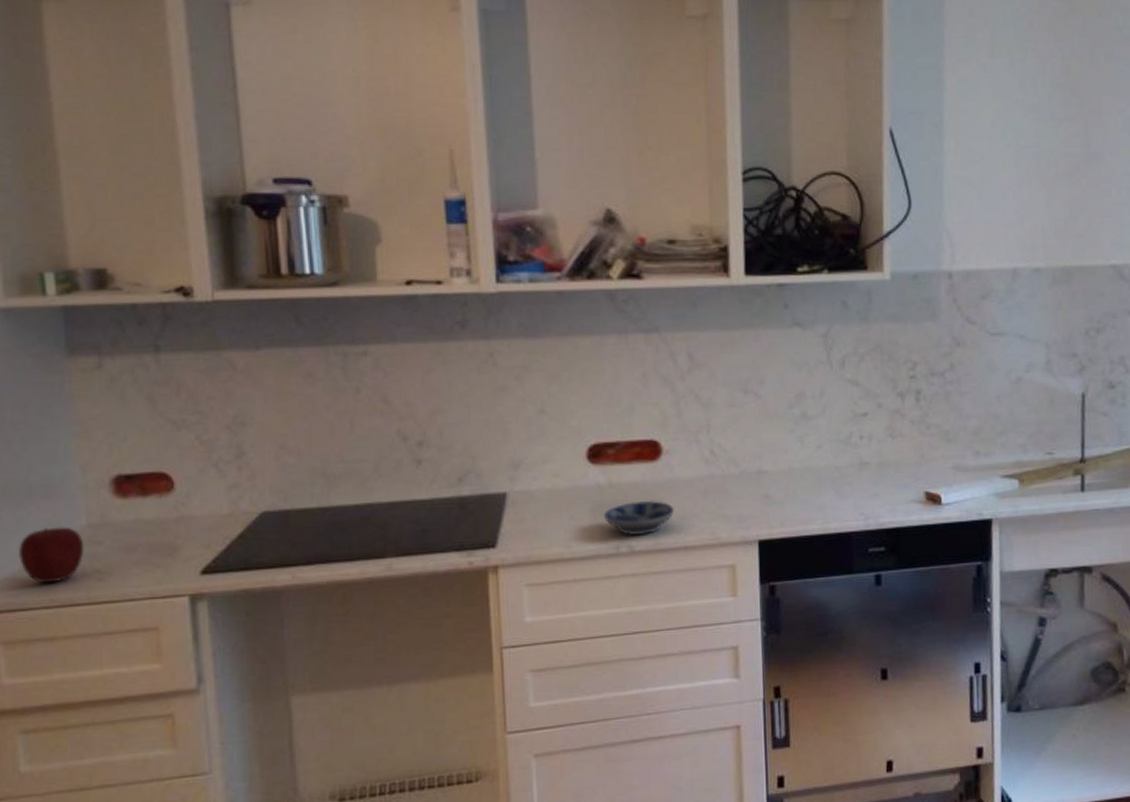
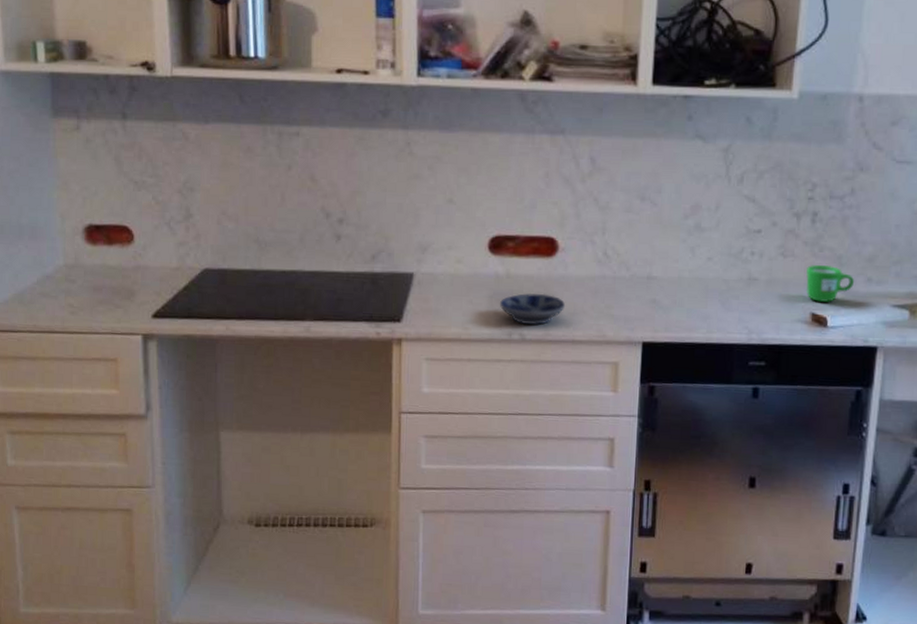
apple: present [18,527,85,584] -> none [10,264,61,312]
mug: none [916,442,963,481] -> present [805,265,854,303]

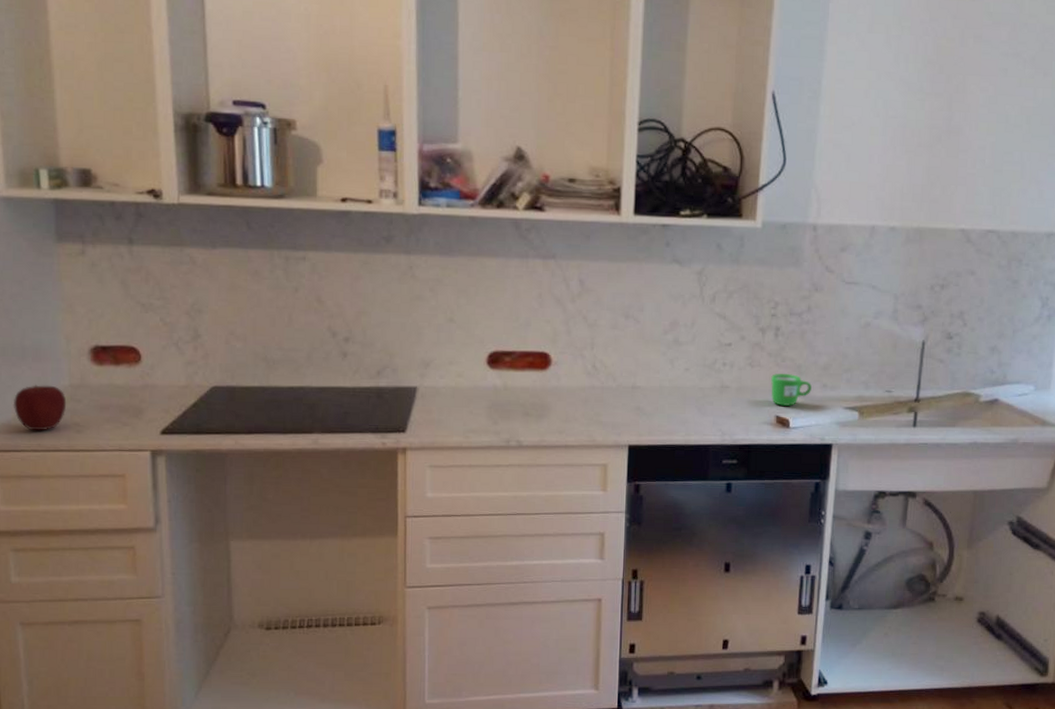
apple: none [10,264,61,312] -> present [13,385,67,431]
bowl: present [499,293,566,325] -> none [497,403,559,433]

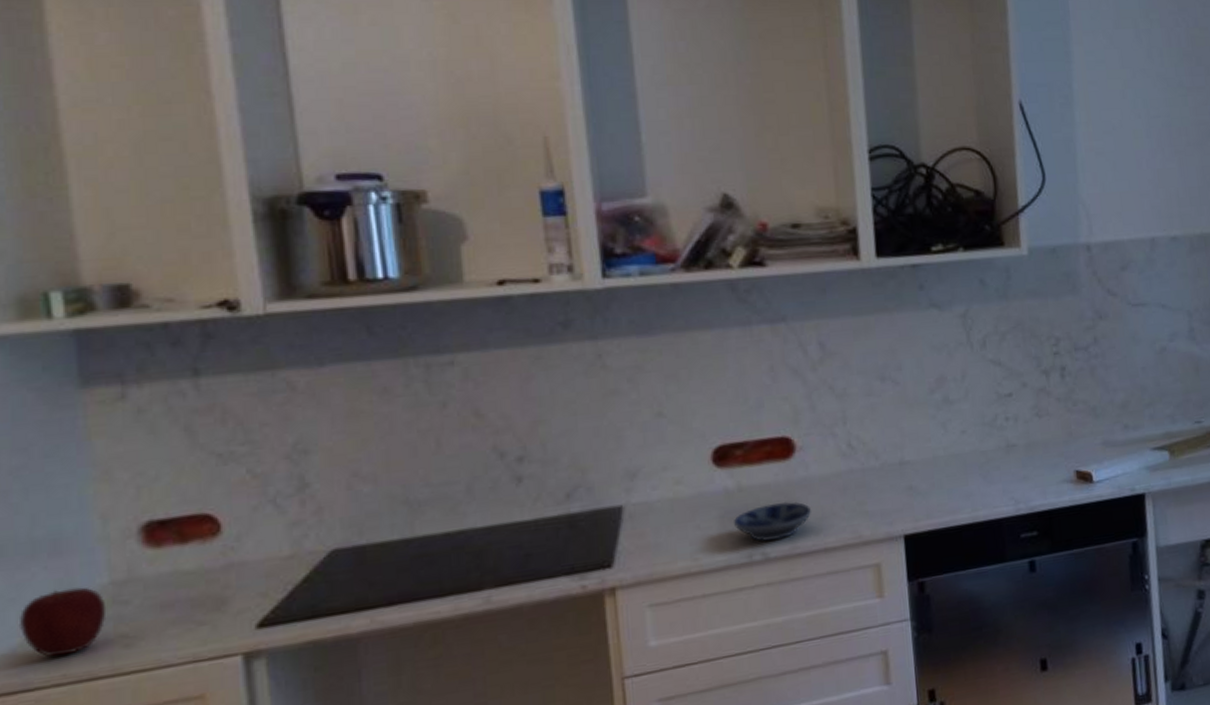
bowl: none [497,403,559,433] -> present [733,501,812,542]
mug: present [770,374,812,407] -> none [1063,418,1112,459]

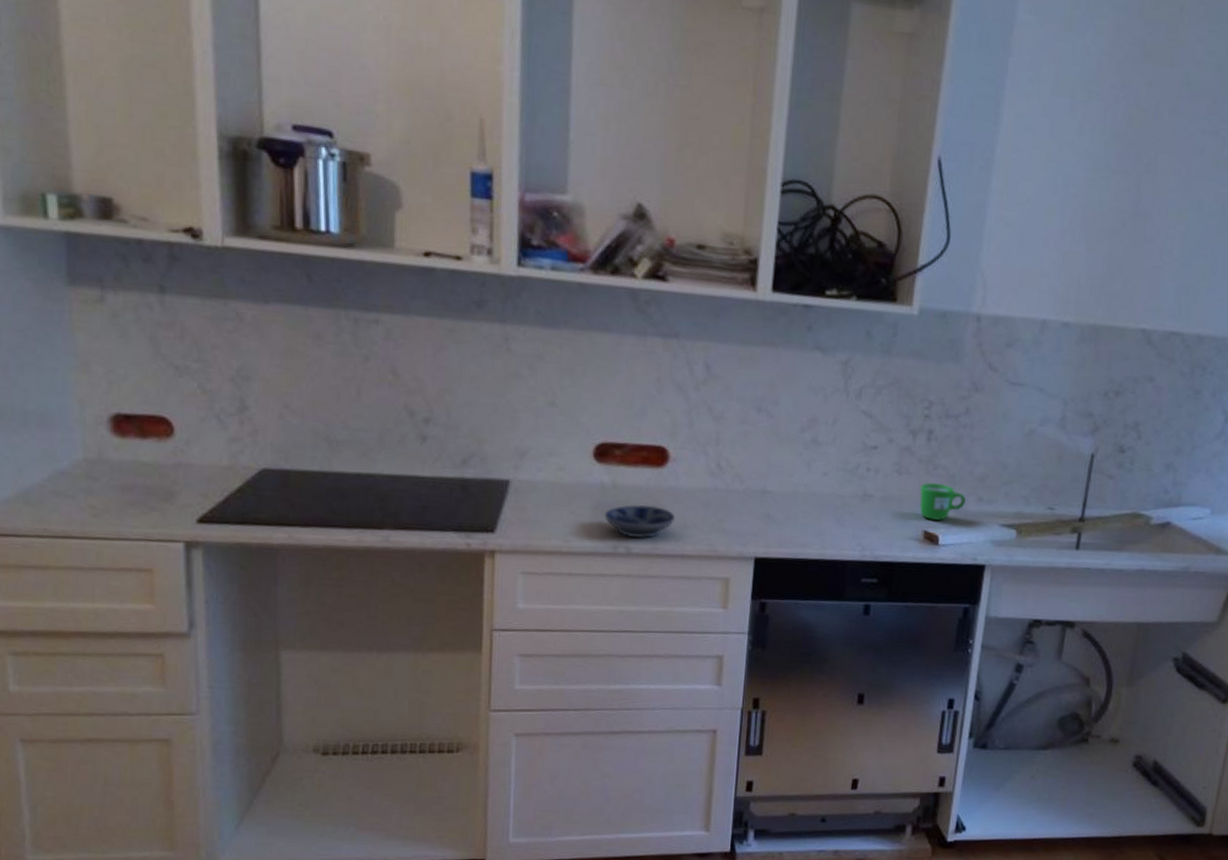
apple: present [18,587,107,657] -> none [12,457,80,513]
mug: none [1063,418,1112,459] -> present [919,483,966,521]

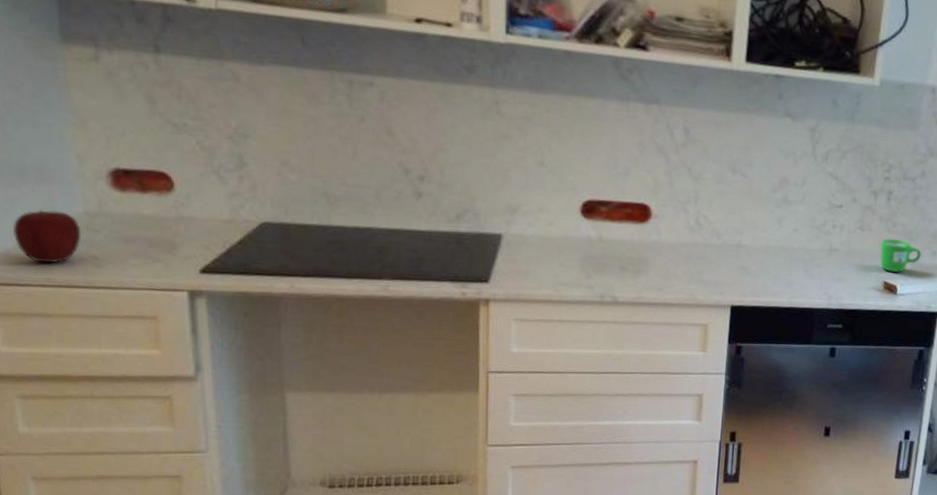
apple: none [12,457,80,513] -> present [12,210,82,264]
bowl: present [604,505,676,538] -> none [591,257,658,288]

